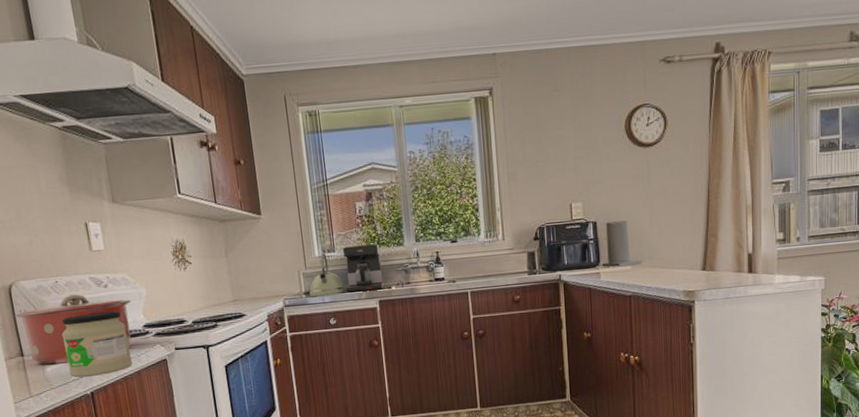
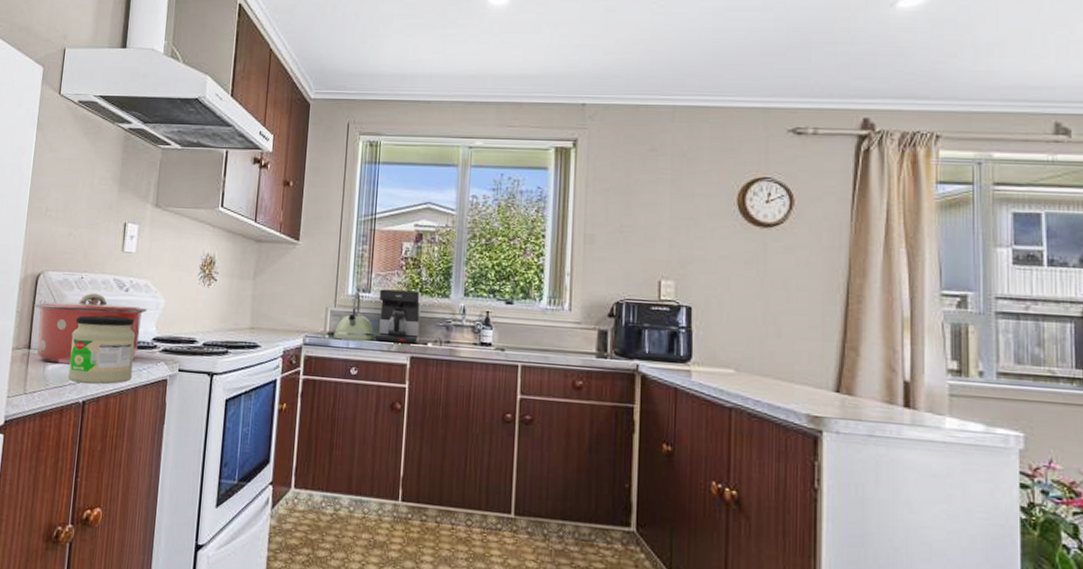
paper towel: present [602,220,642,268] -> none [695,310,750,370]

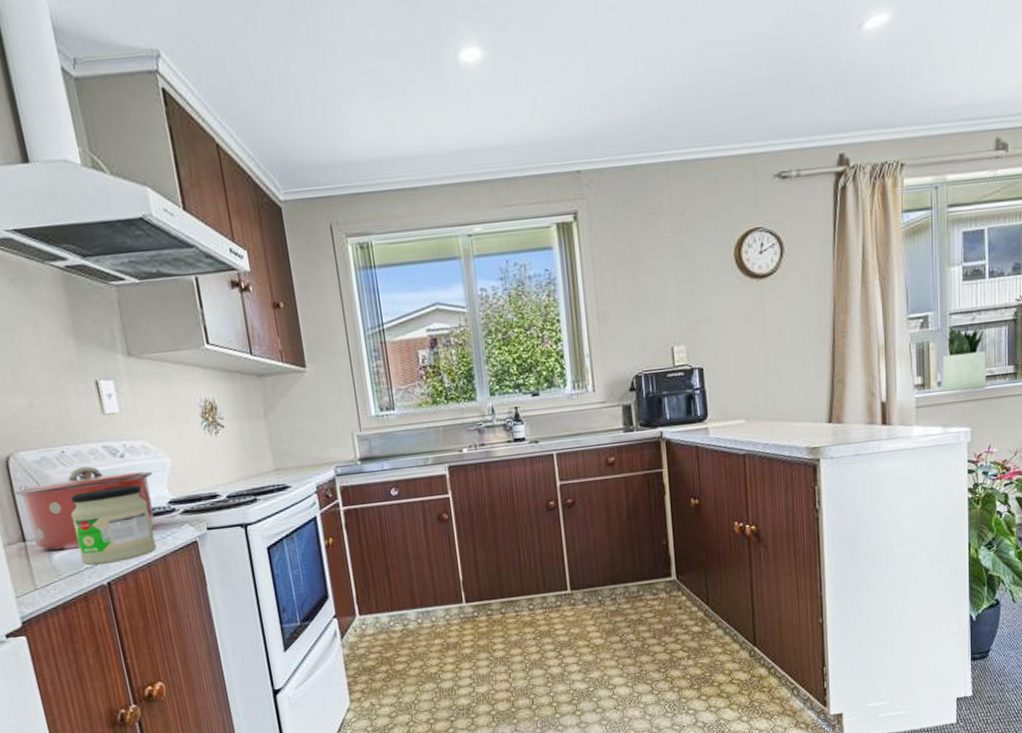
kettle: present [332,291,376,342] -> none [365,410,410,464]
coffee maker: present [376,289,422,345] -> none [403,399,454,459]
planter: none [982,313,1051,390] -> present [940,325,990,393]

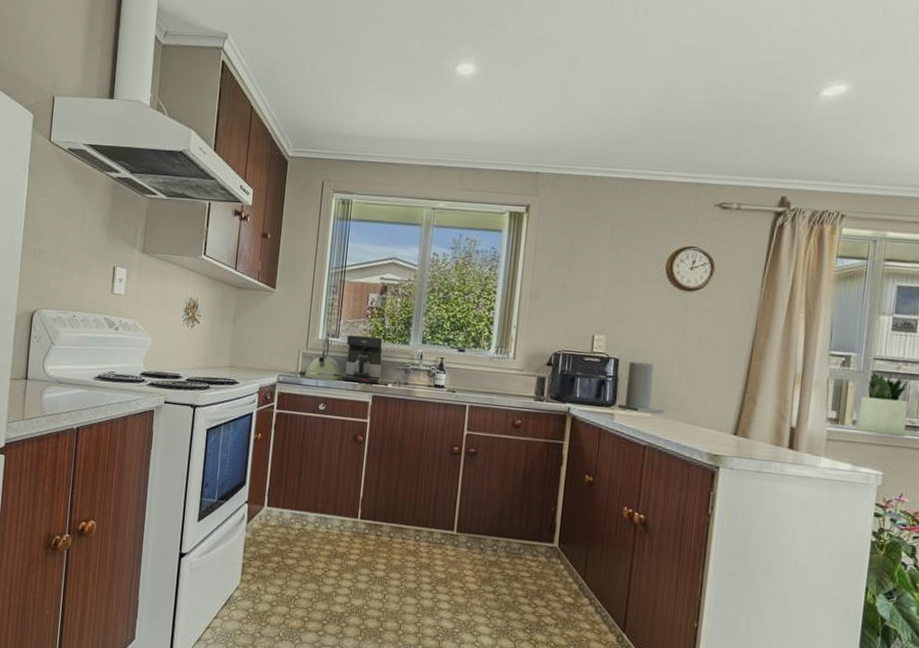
casserole: present [13,466,156,551] -> none [29,330,136,394]
jar: present [70,485,156,566] -> none [63,351,125,414]
kettle: none [365,410,410,464] -> present [304,336,342,382]
coffee maker: none [403,399,454,459] -> present [342,335,385,386]
paper towel: none [711,366,758,422] -> present [618,362,664,414]

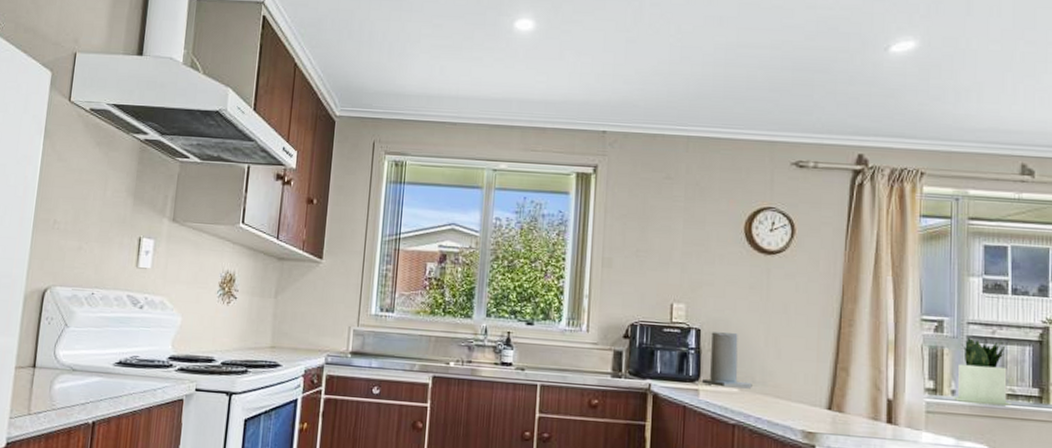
kettle: present [304,336,342,382] -> none [355,311,399,362]
coffee maker: present [342,335,385,386] -> none [398,309,445,365]

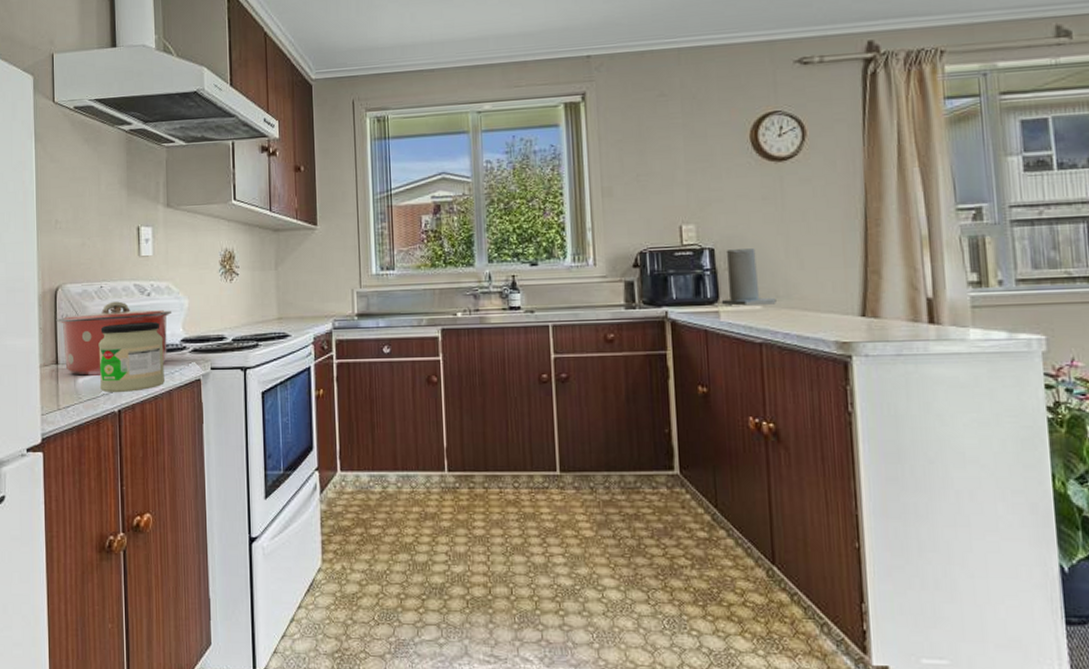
casserole: none [39,310,163,384] -> present [56,301,172,376]
jar: none [77,333,150,405] -> present [98,322,164,393]
planter: present [954,337,1012,407] -> none [1001,221,1069,293]

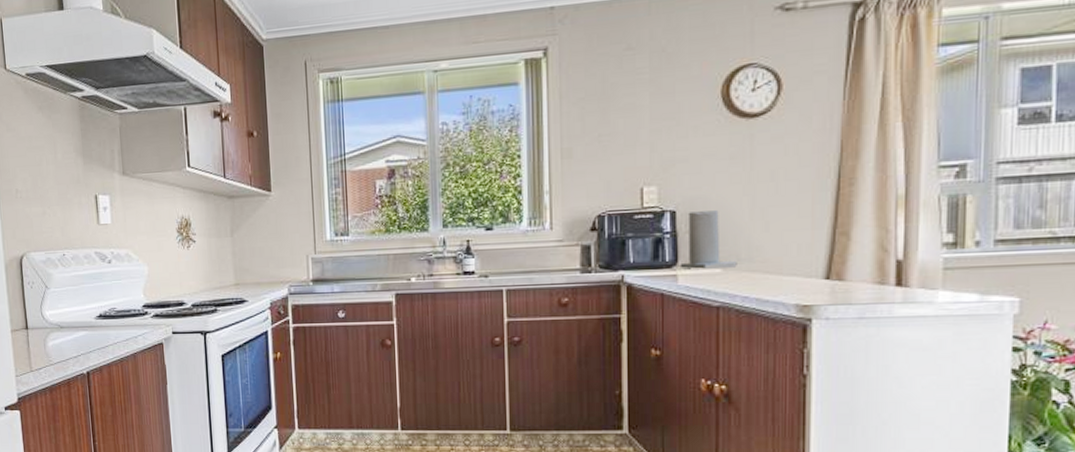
casserole: present [56,301,172,376] -> none [23,268,133,340]
jar: present [98,322,164,393] -> none [64,289,129,356]

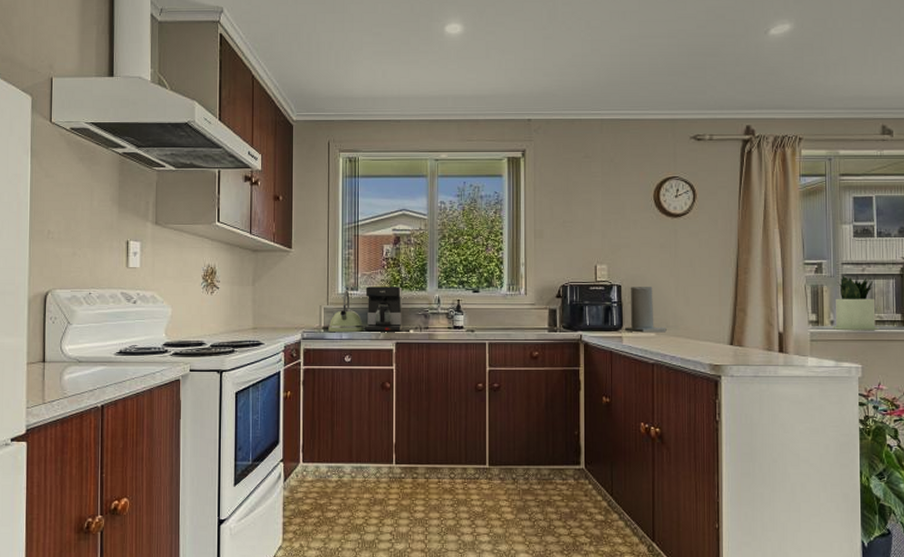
kettle: none [316,236,359,286] -> present [327,290,365,333]
coffee maker: none [357,228,402,284] -> present [365,286,402,333]
planter: none [978,177,1051,254] -> present [832,275,880,331]

